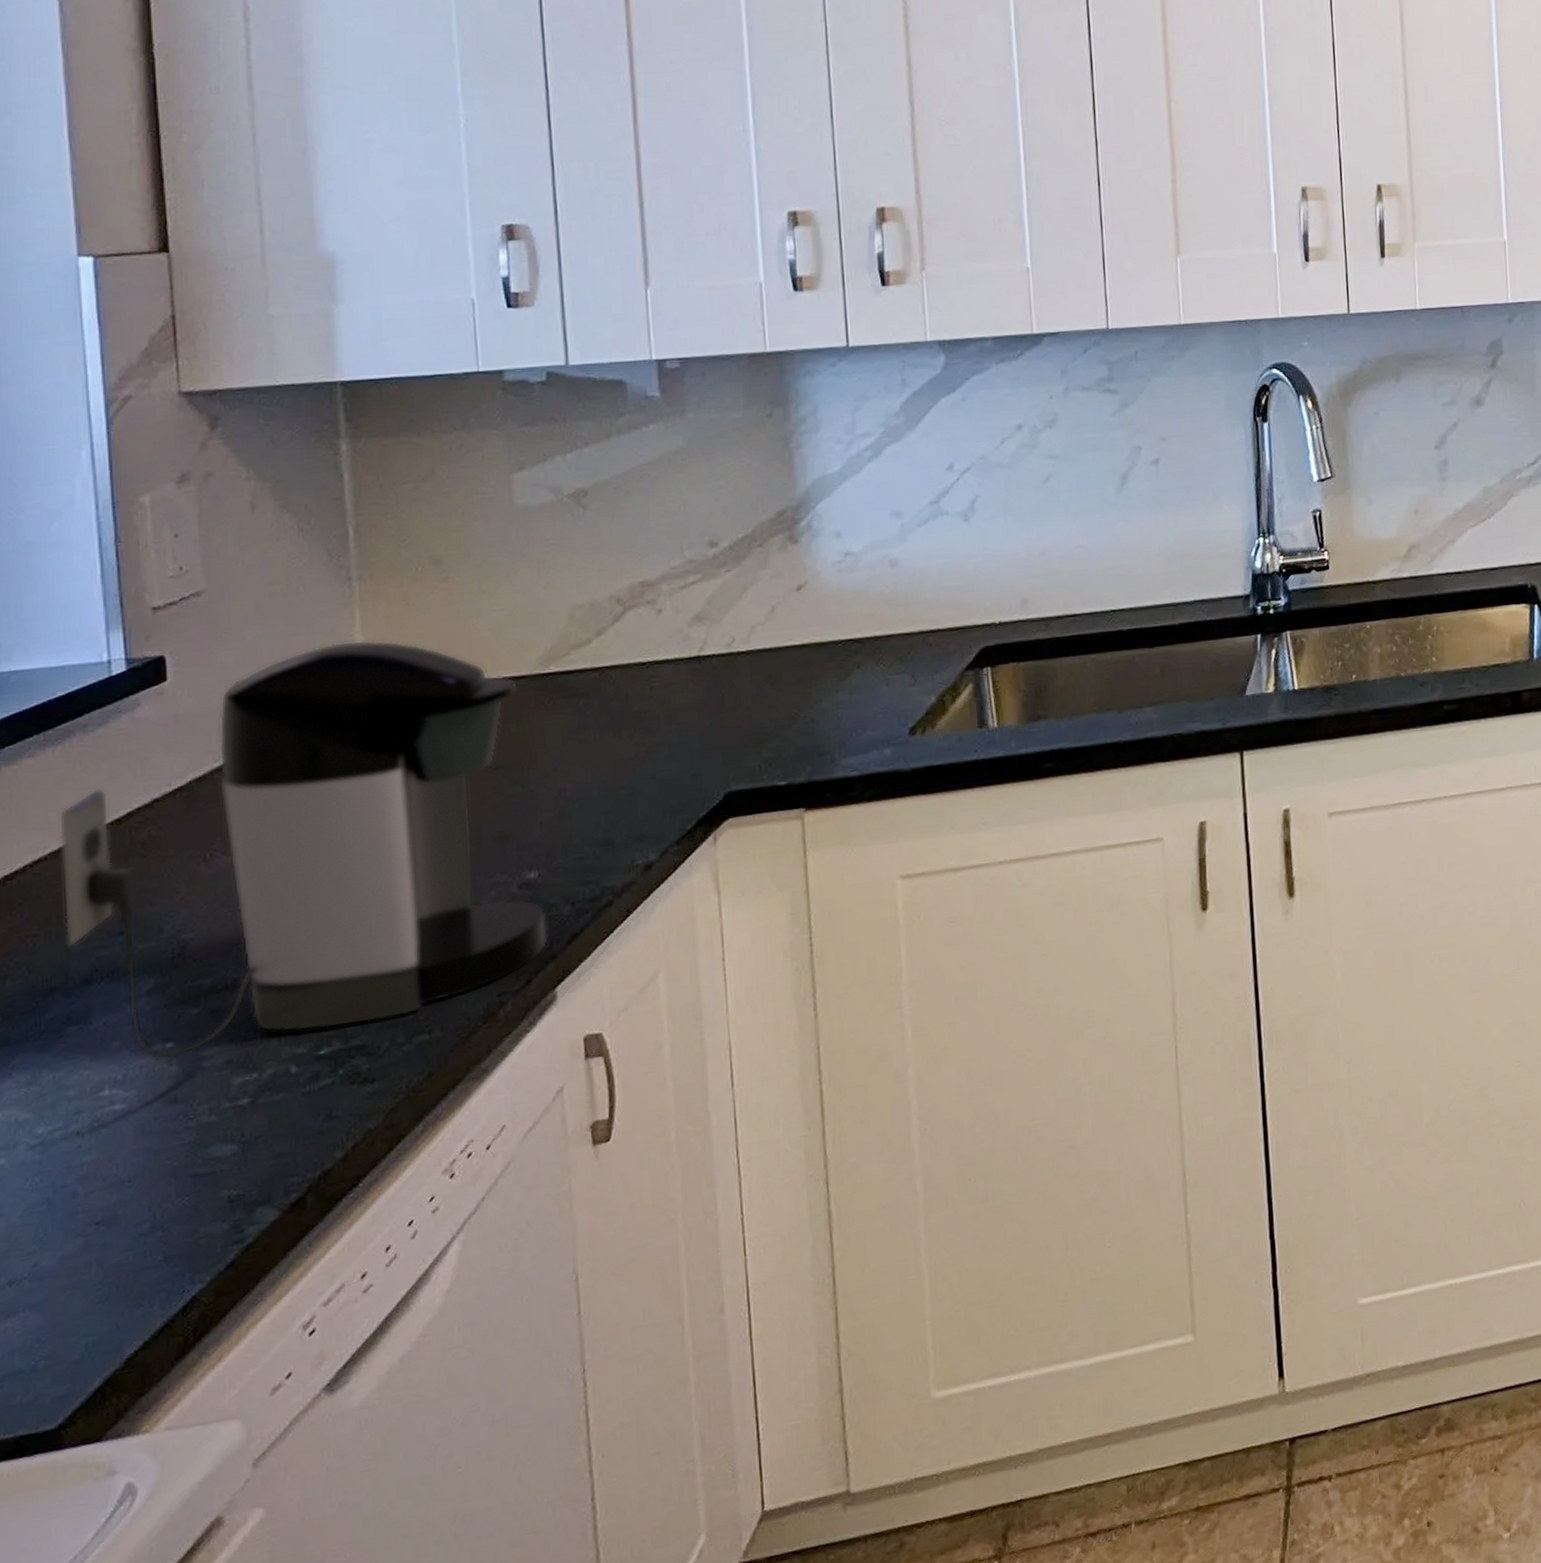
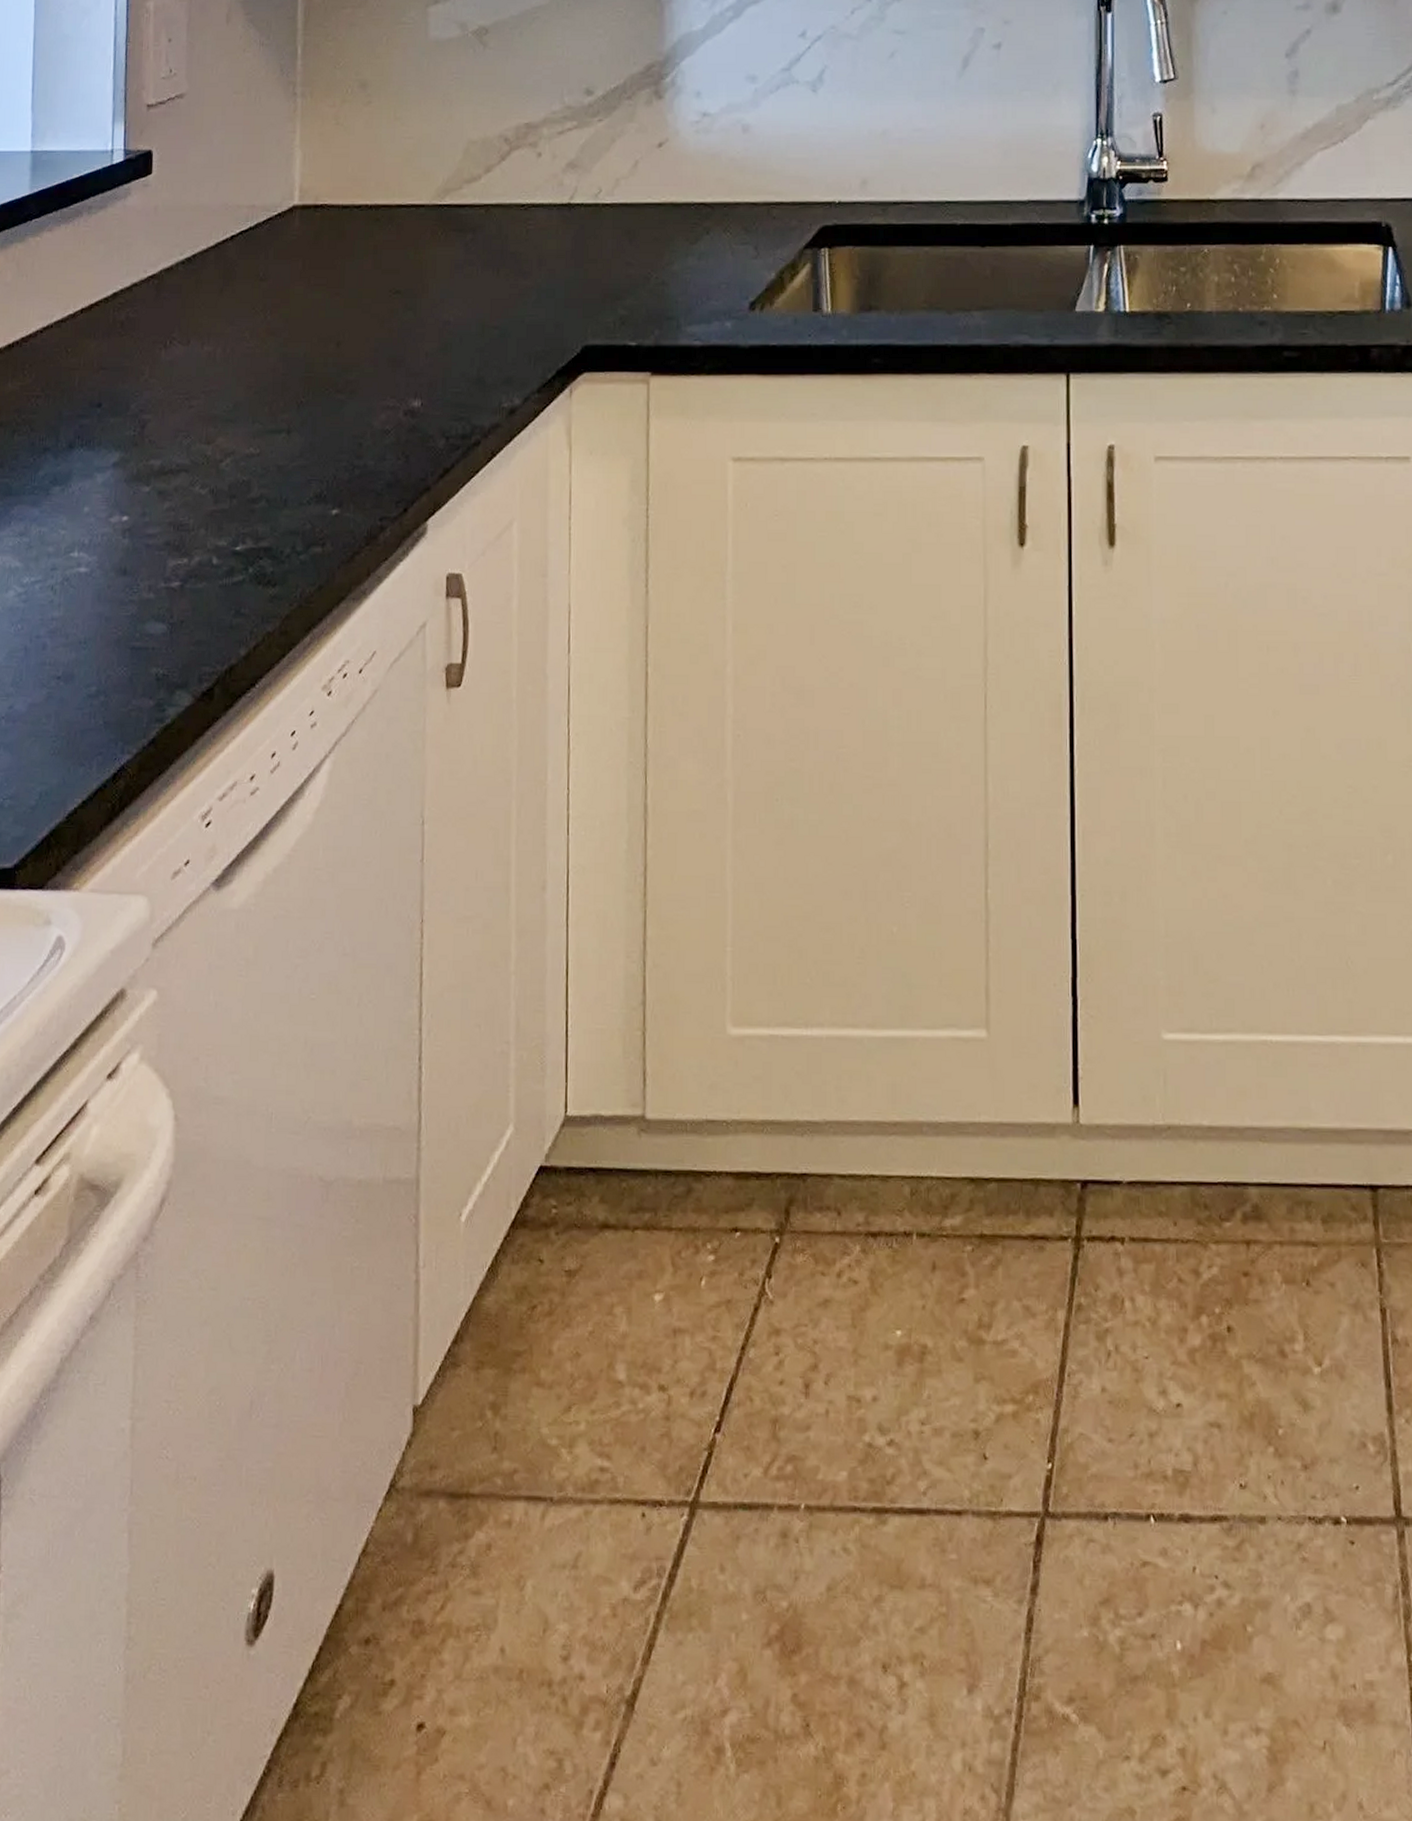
coffee maker: present [58,640,548,1060] -> none [59,153,425,531]

